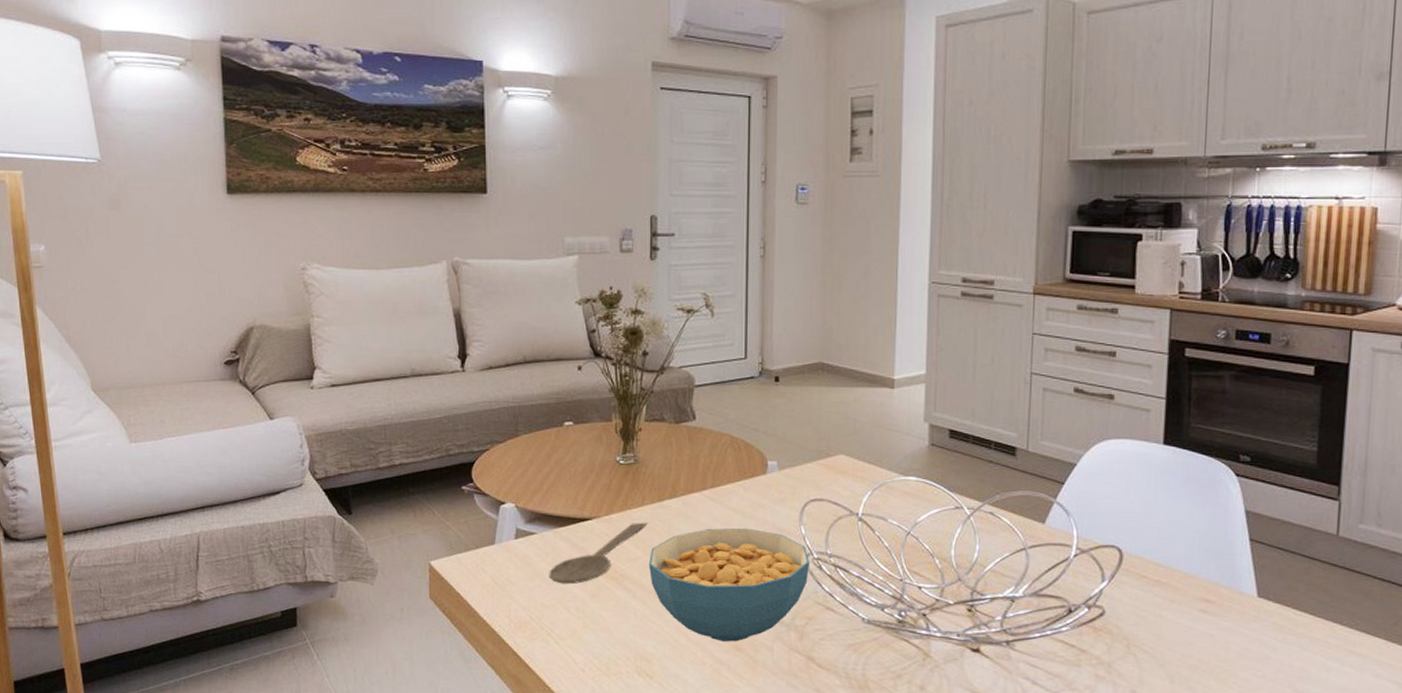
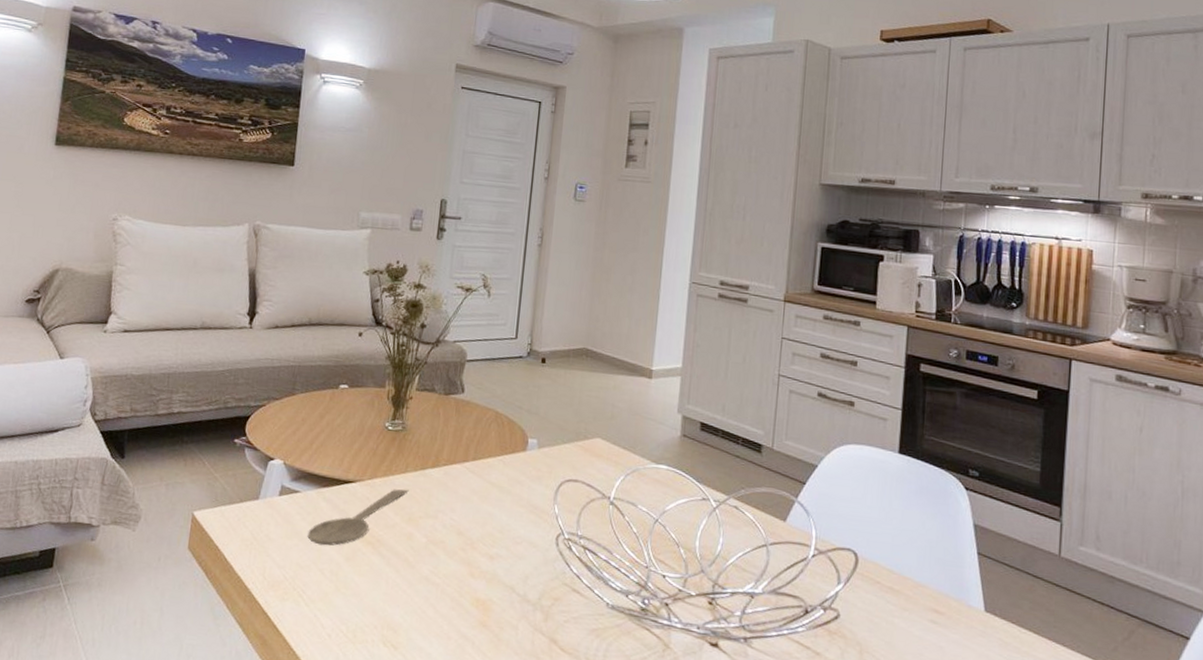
cereal bowl: present [648,527,809,642] -> none [405,500,560,618]

